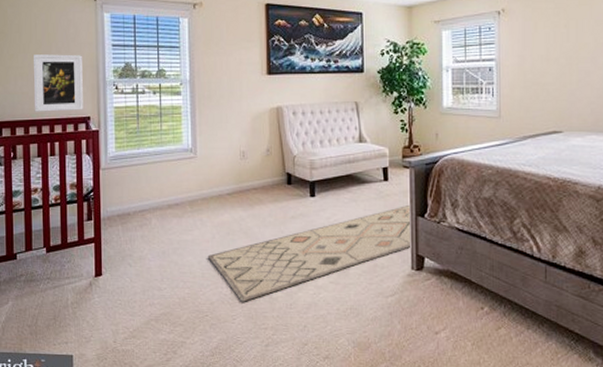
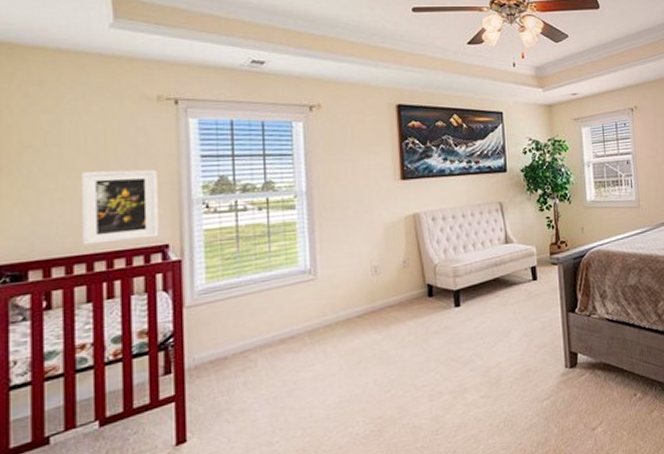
rug: present [207,204,413,302] -> none [333,301,565,439]

